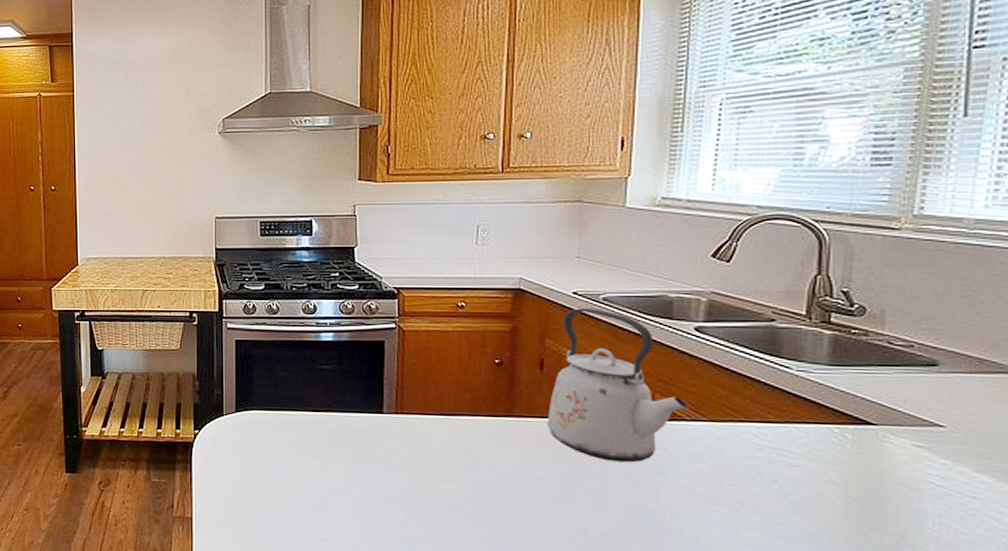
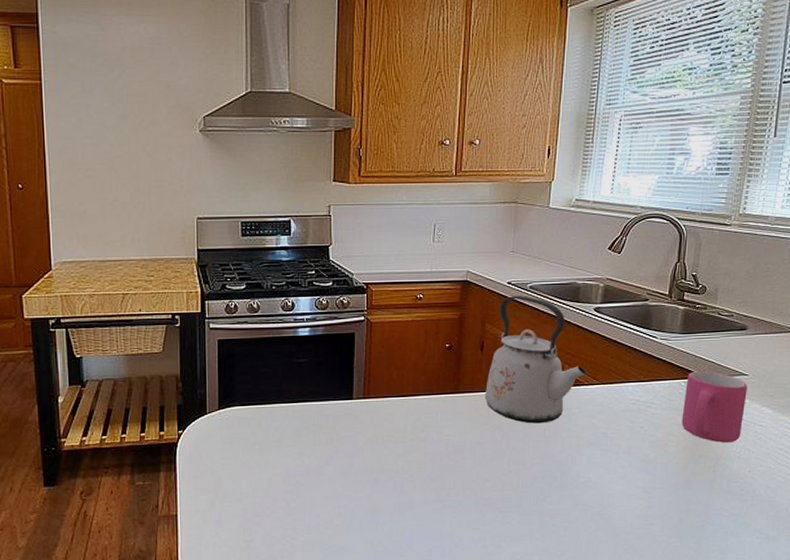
mug: none [837,415,945,516] -> present [681,371,748,443]

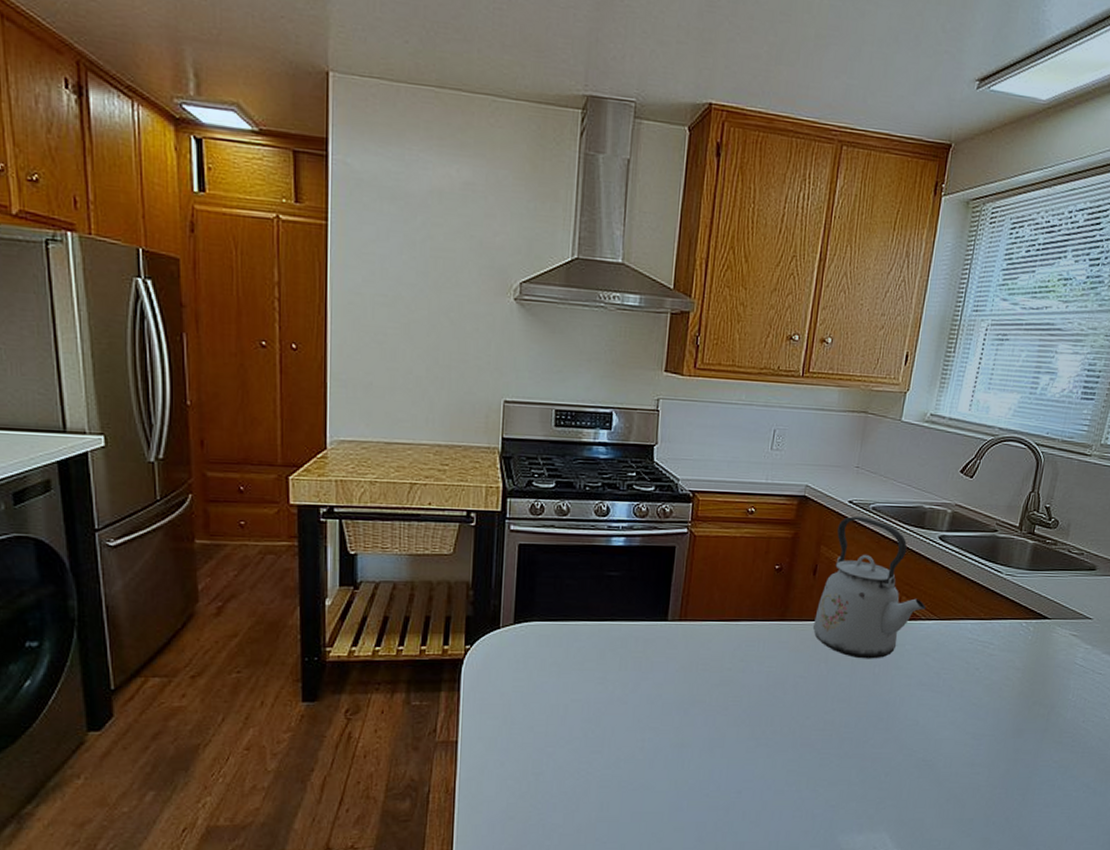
mug: present [681,371,748,443] -> none [1018,611,1091,690]

